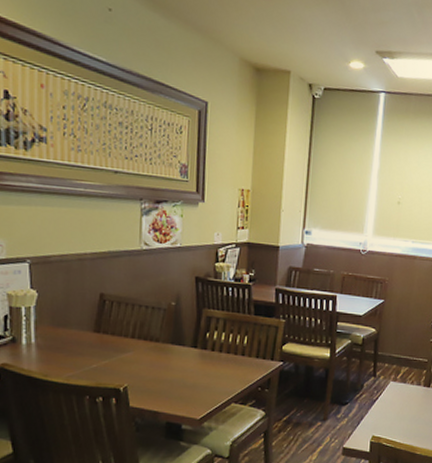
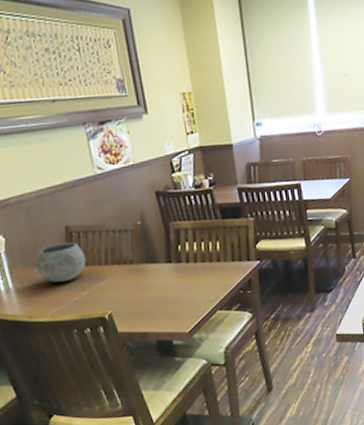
bowl: none [62,308,114,348] -> present [35,242,86,283]

